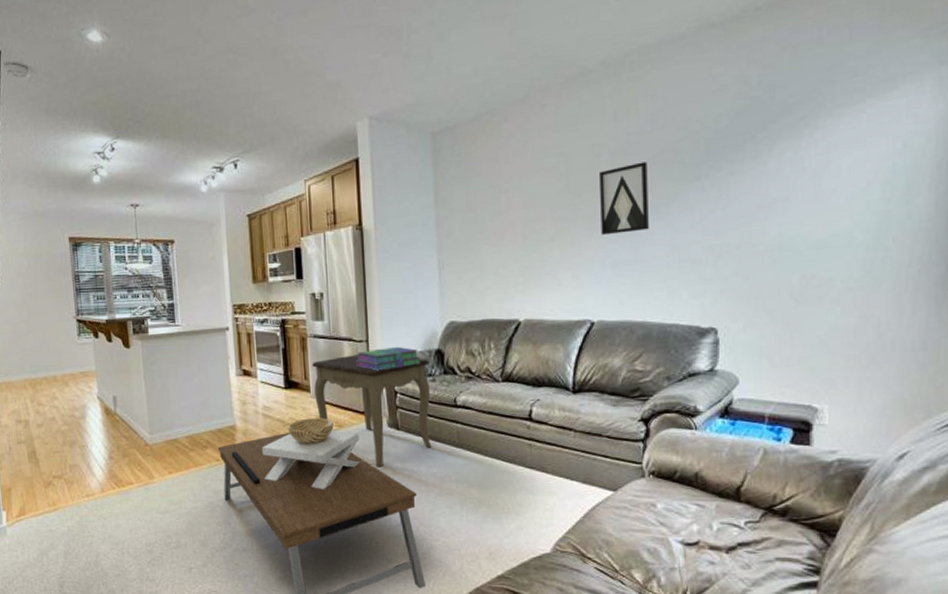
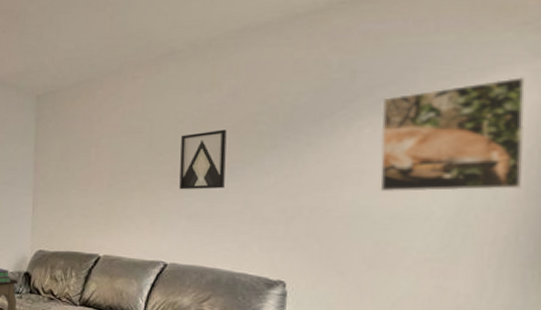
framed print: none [801,85,934,220] -> present [380,76,526,192]

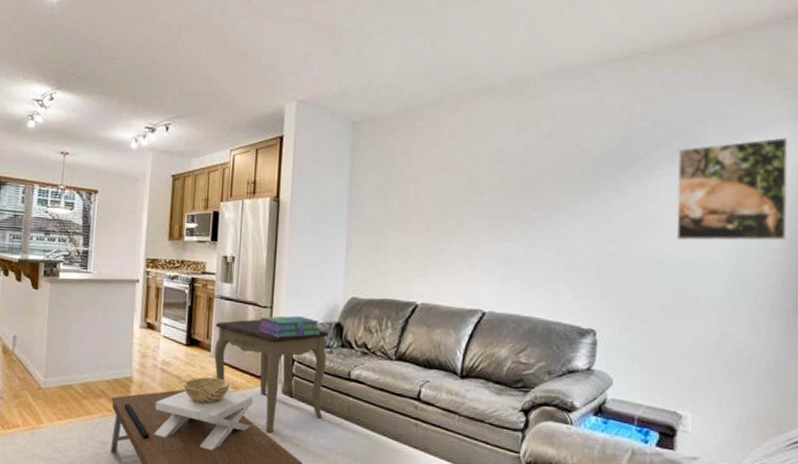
wall art: present [179,130,227,190] -> none [498,171,543,234]

